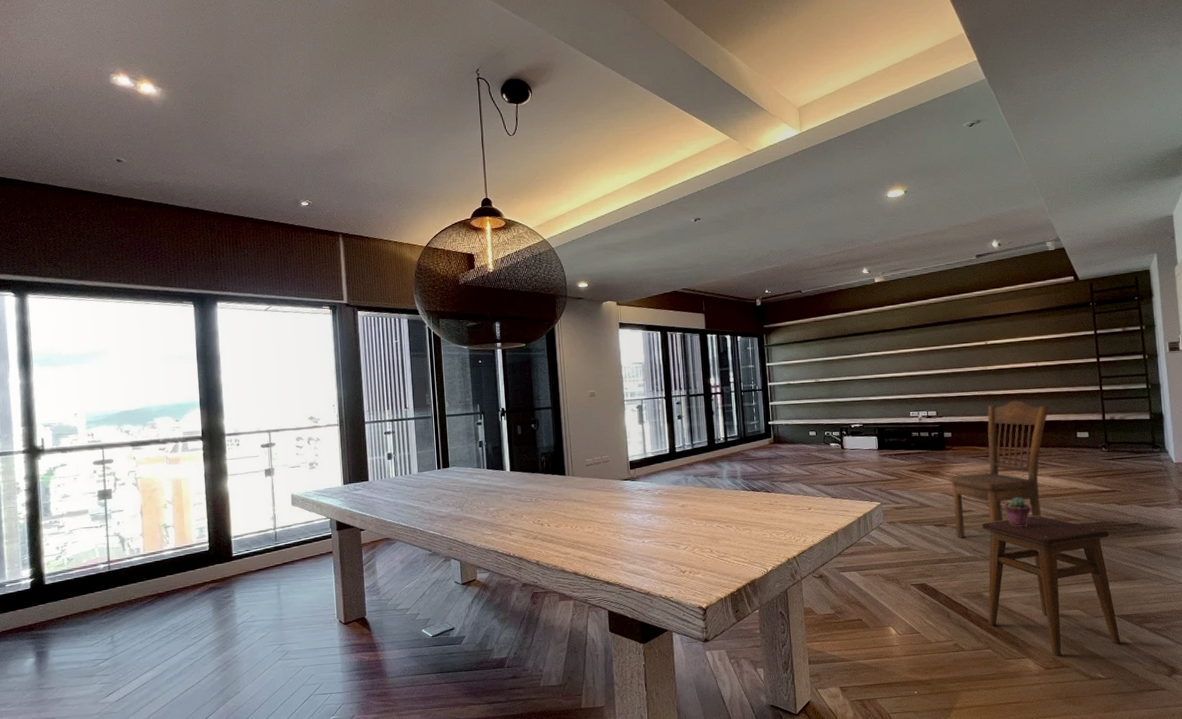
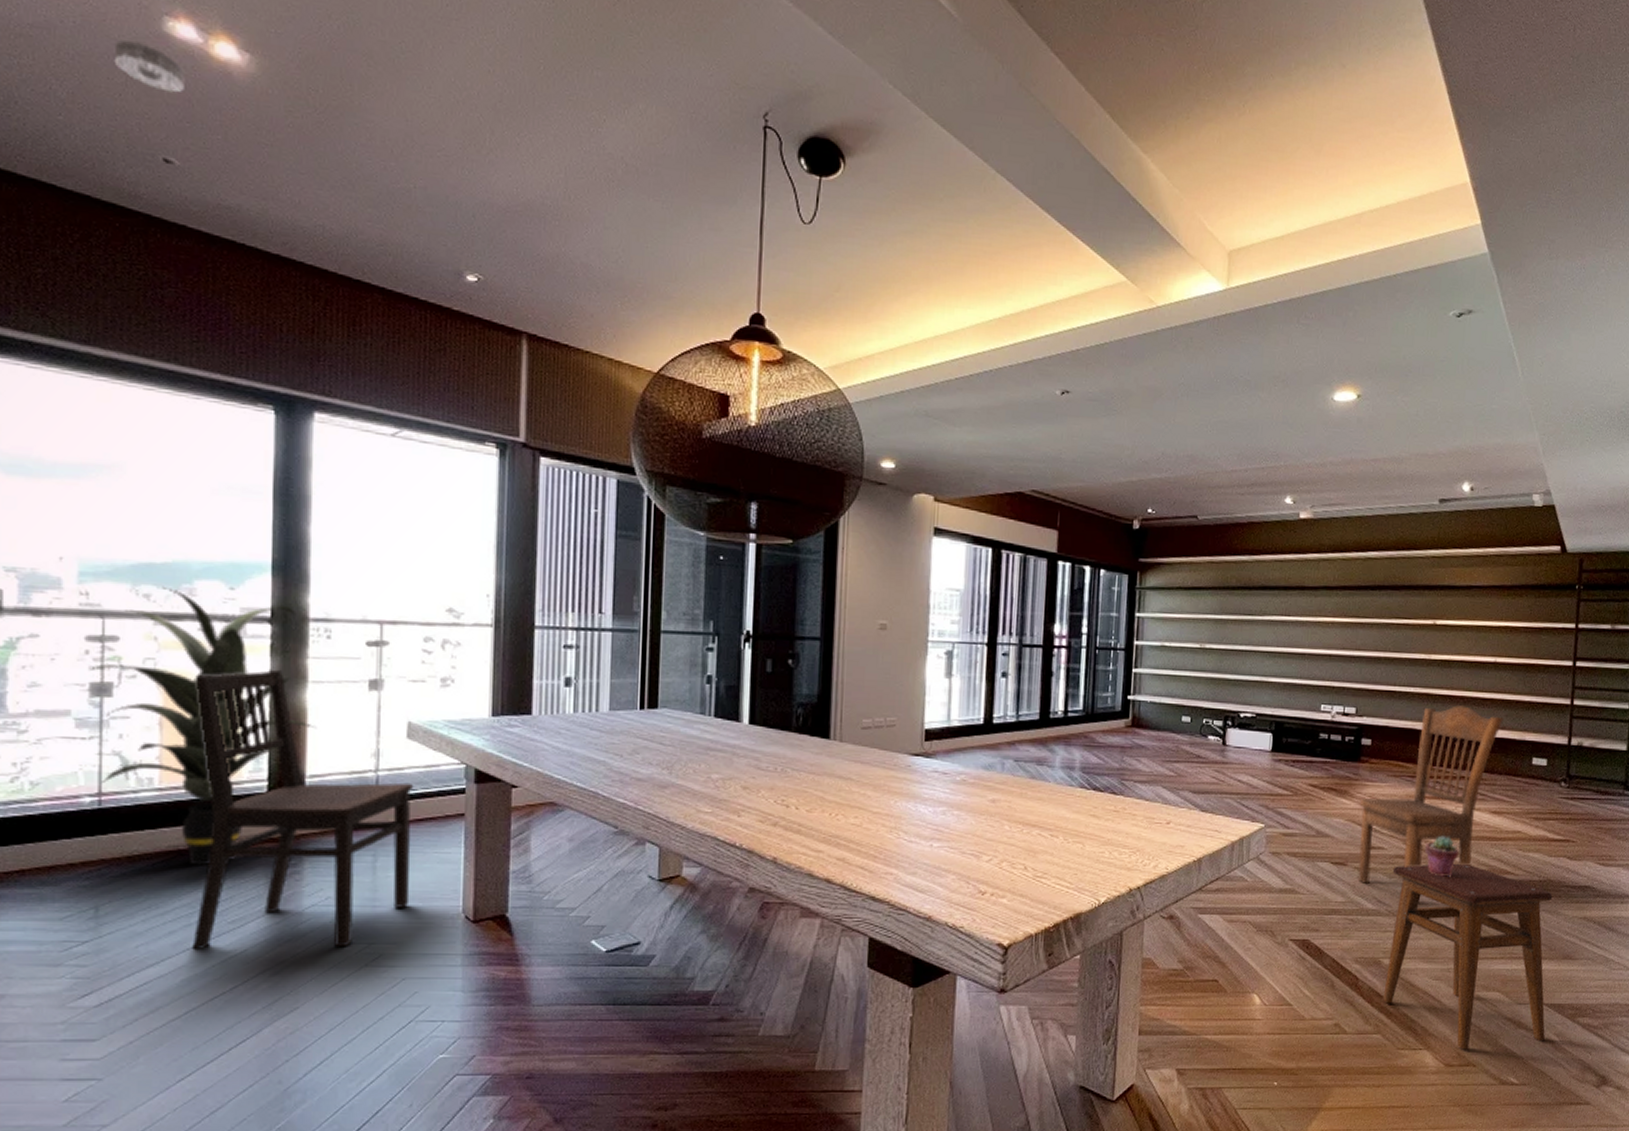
smoke detector: none [83,92,126,119] -> present [114,40,185,93]
indoor plant: none [98,424,234,603] -> present [91,586,315,866]
dining chair: none [160,469,303,658] -> present [192,669,414,949]

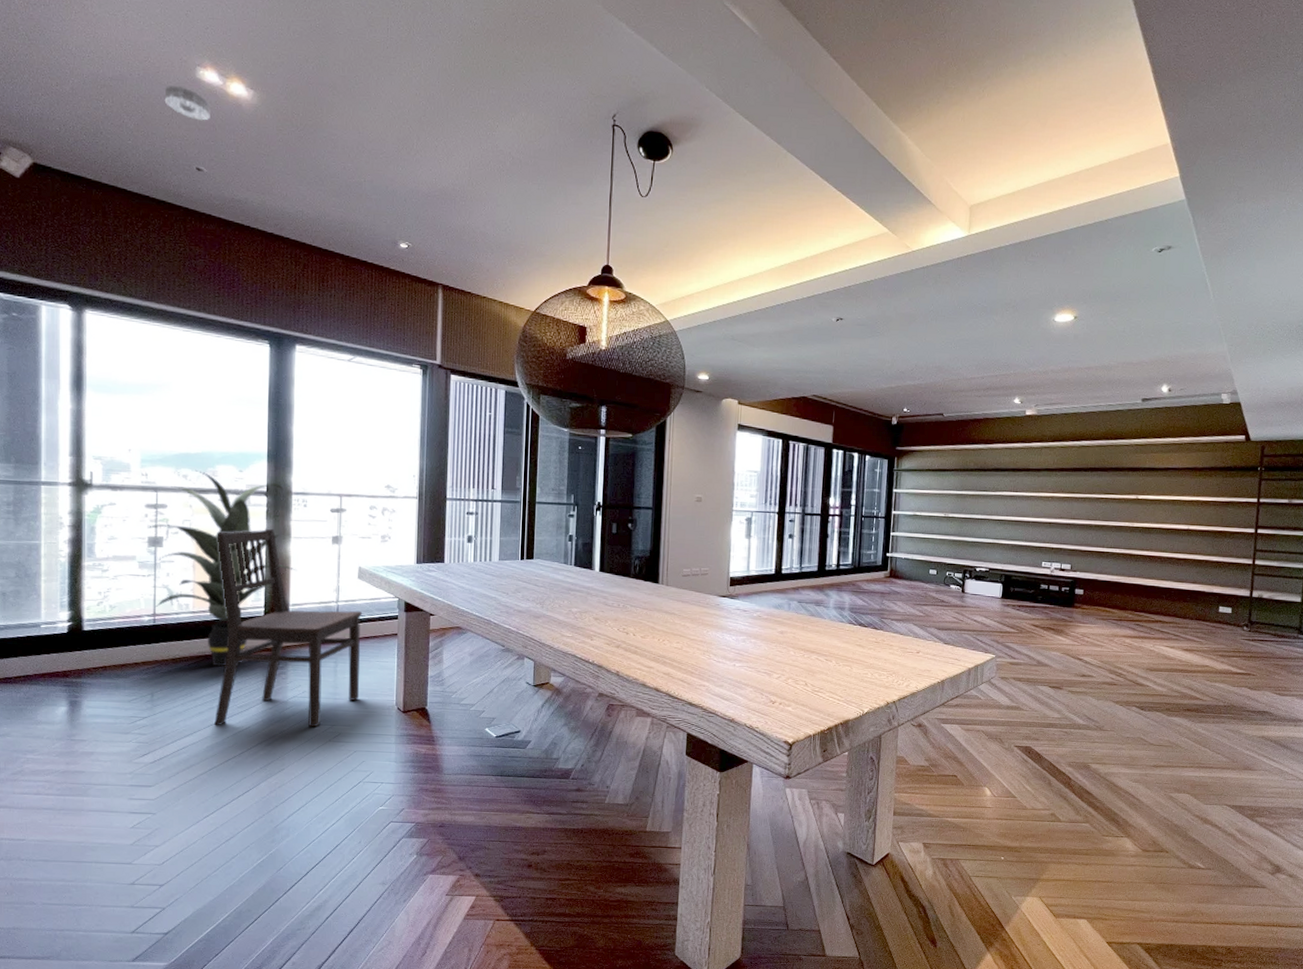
dining chair: present [1357,705,1504,883] -> none [1071,564,1195,704]
stool: present [1383,863,1553,1050] -> none [1091,689,1235,839]
potted succulent: present [1425,835,1460,877] -> none [1127,667,1156,701]

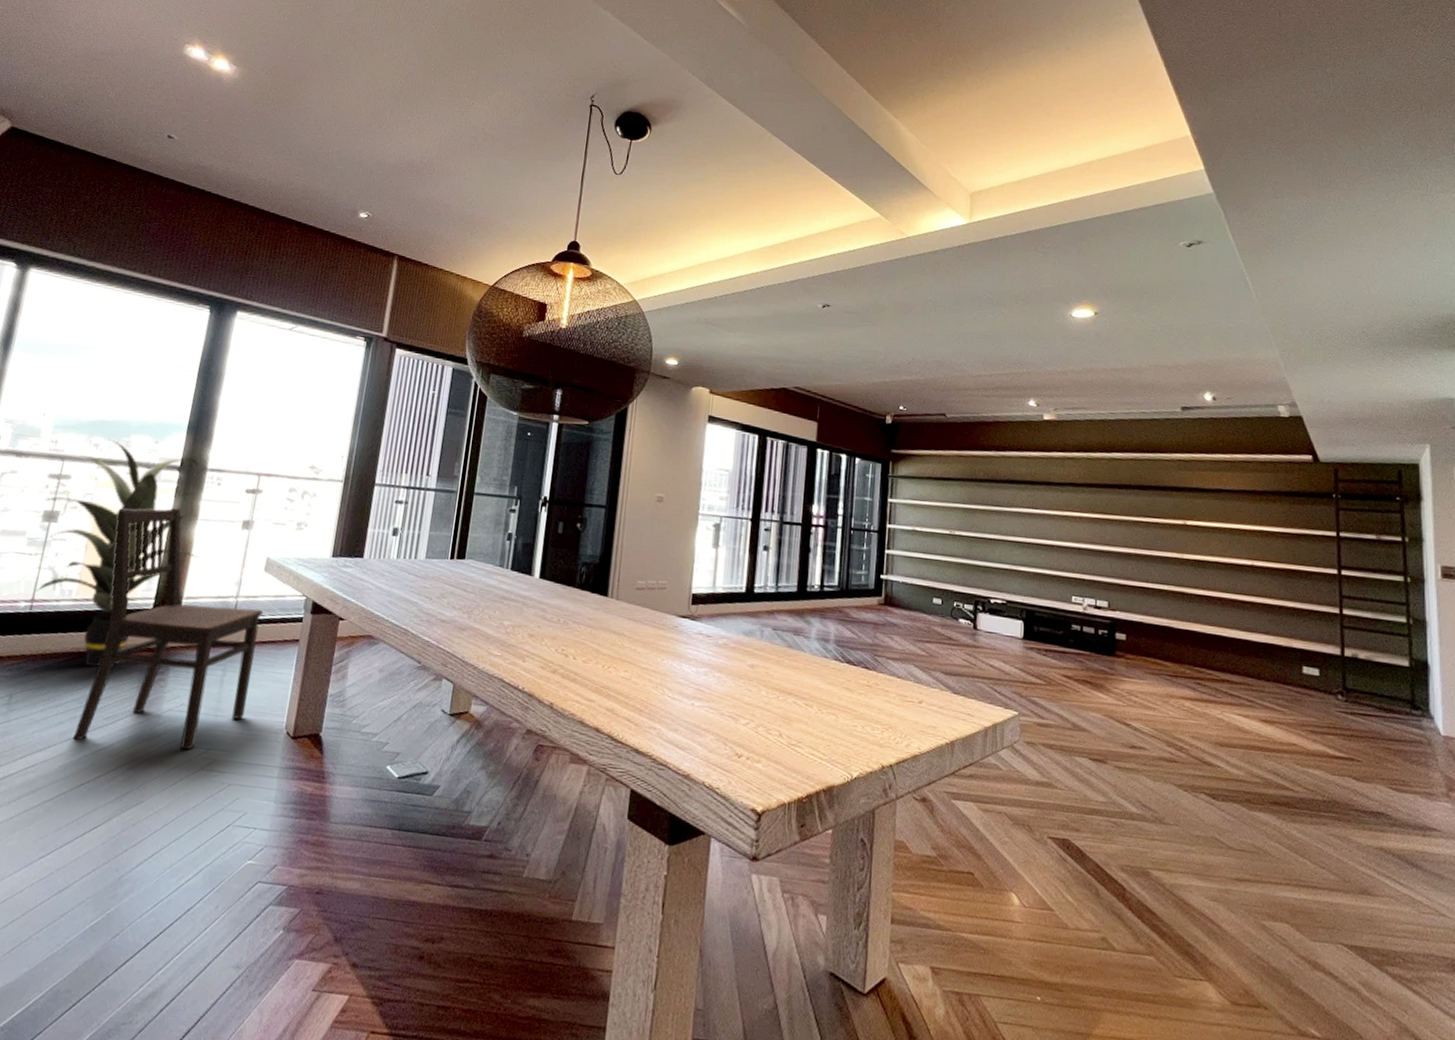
smoke detector: present [164,85,210,121] -> none [149,60,192,92]

